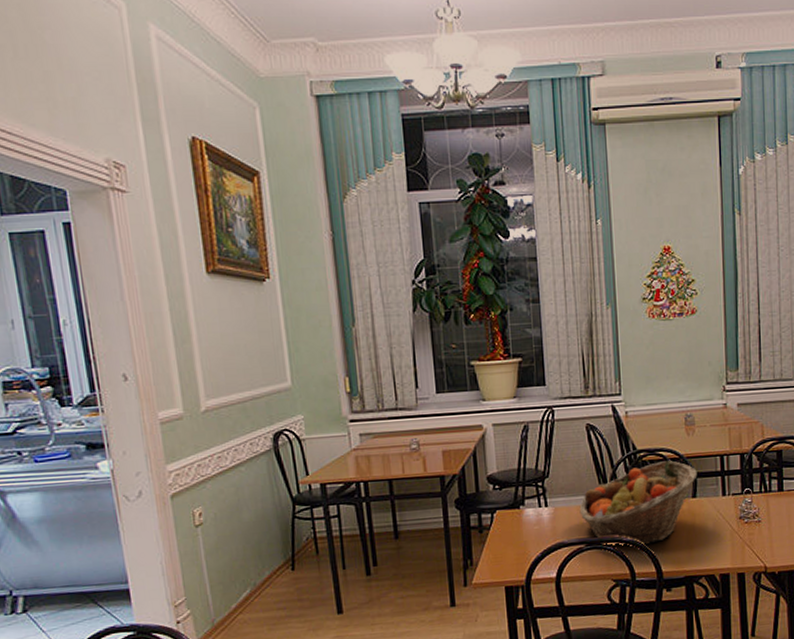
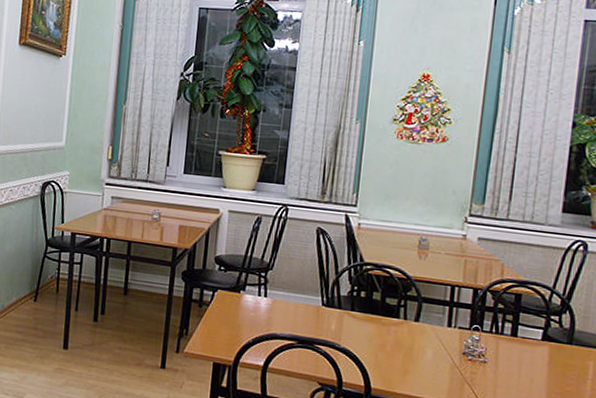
fruit basket: present [579,460,697,546] -> none [296,278,424,358]

